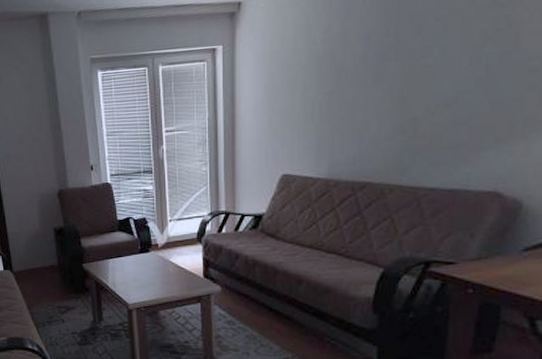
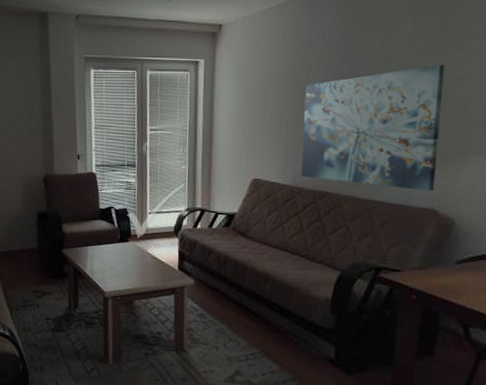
wall art: none [337,16,517,172] -> present [301,64,445,192]

